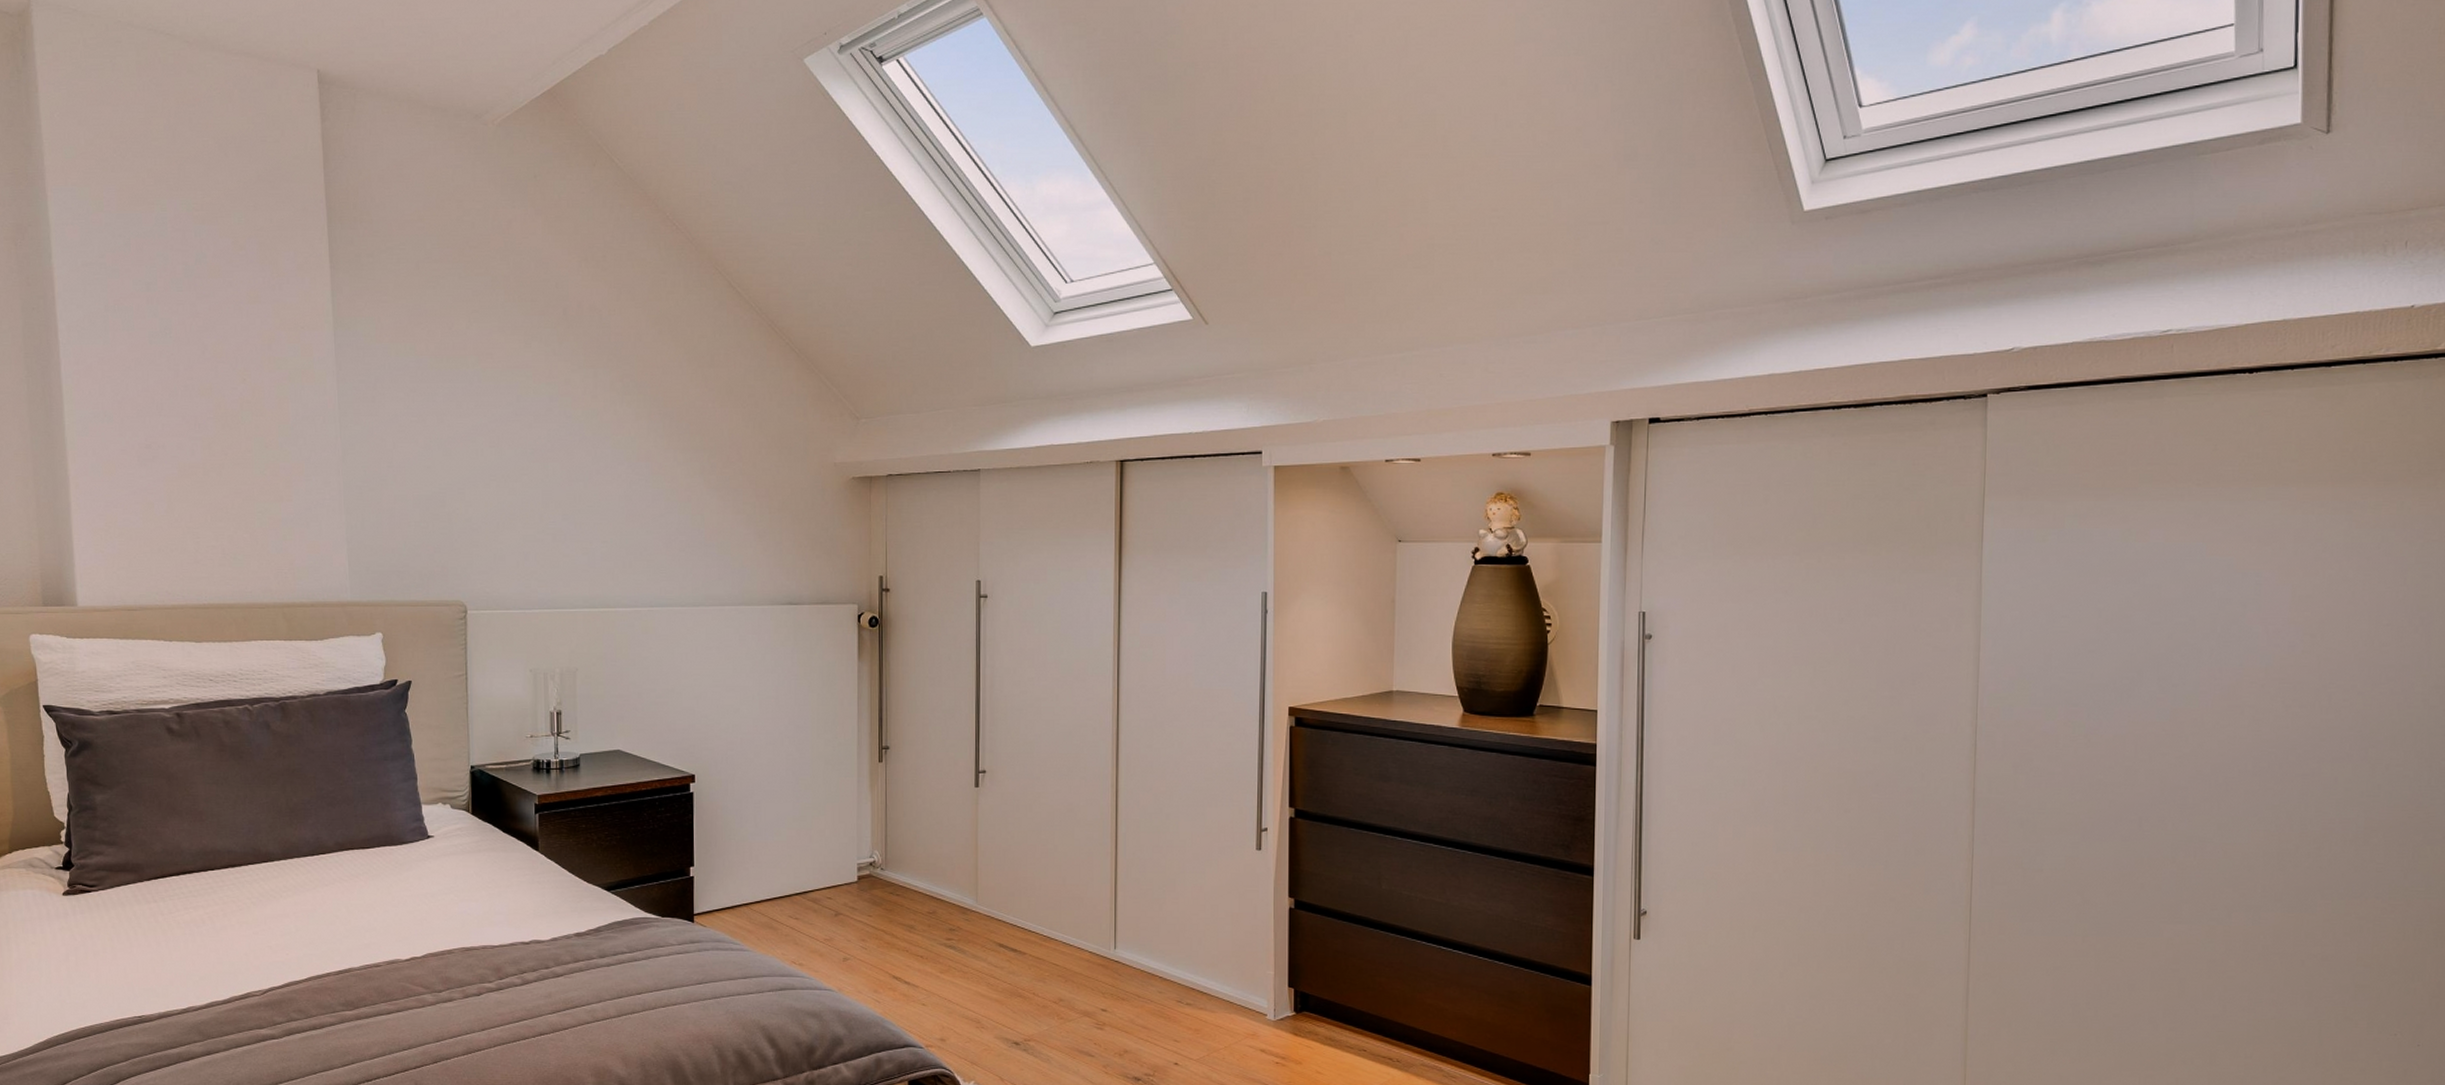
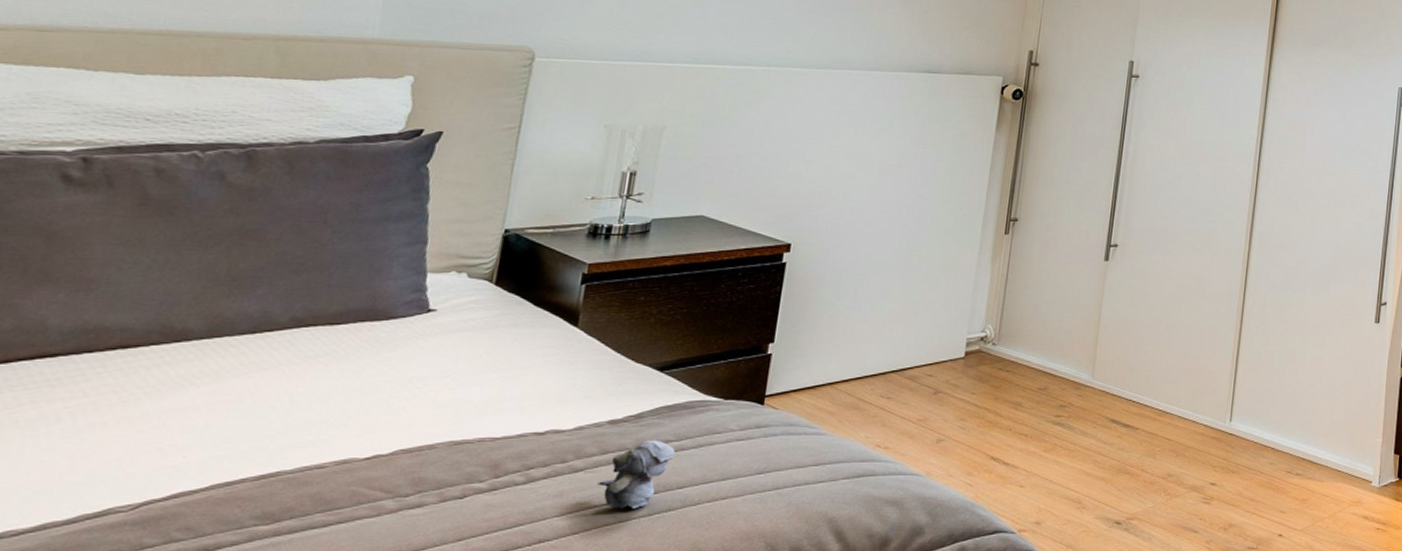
teddy bear: none [575,951,631,1011] -> present [597,439,676,509]

